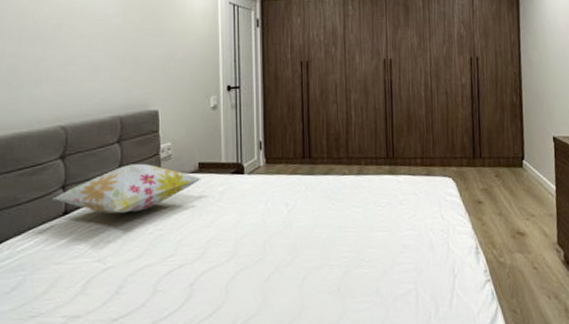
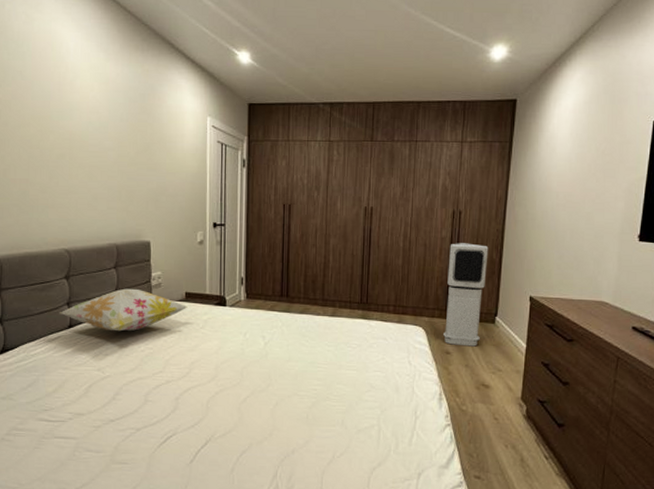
air purifier: none [470,88,510,194] -> present [442,243,489,347]

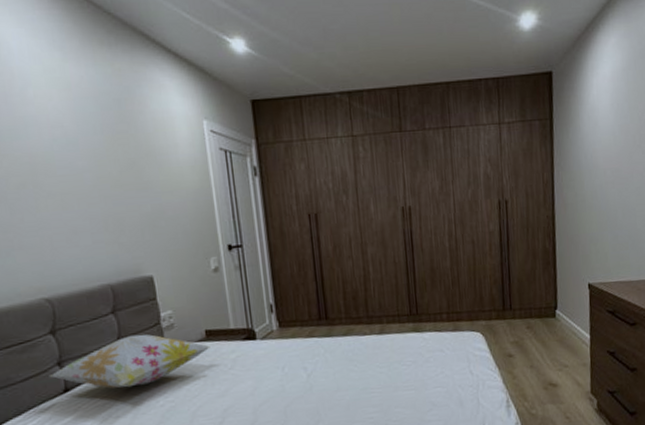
air purifier: present [442,243,489,347] -> none [499,234,542,347]

